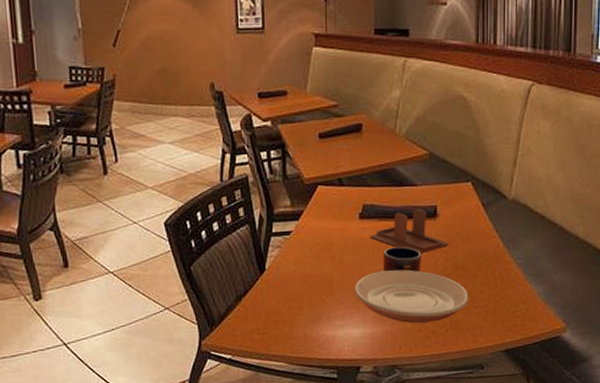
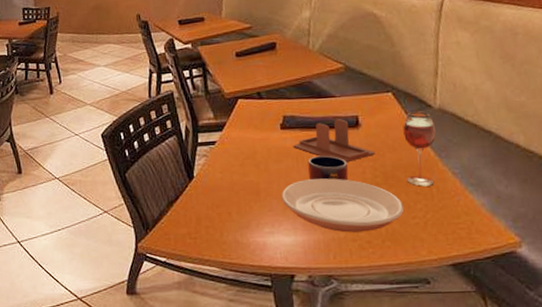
wineglass: none [475,202,508,277] -> present [403,111,436,186]

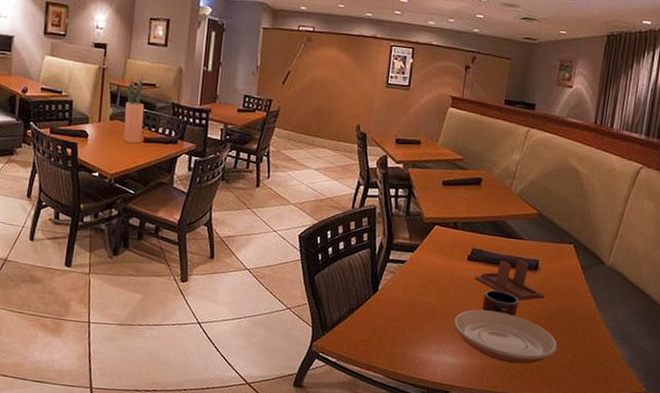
wineglass: present [403,111,436,186] -> none [566,265,603,333]

